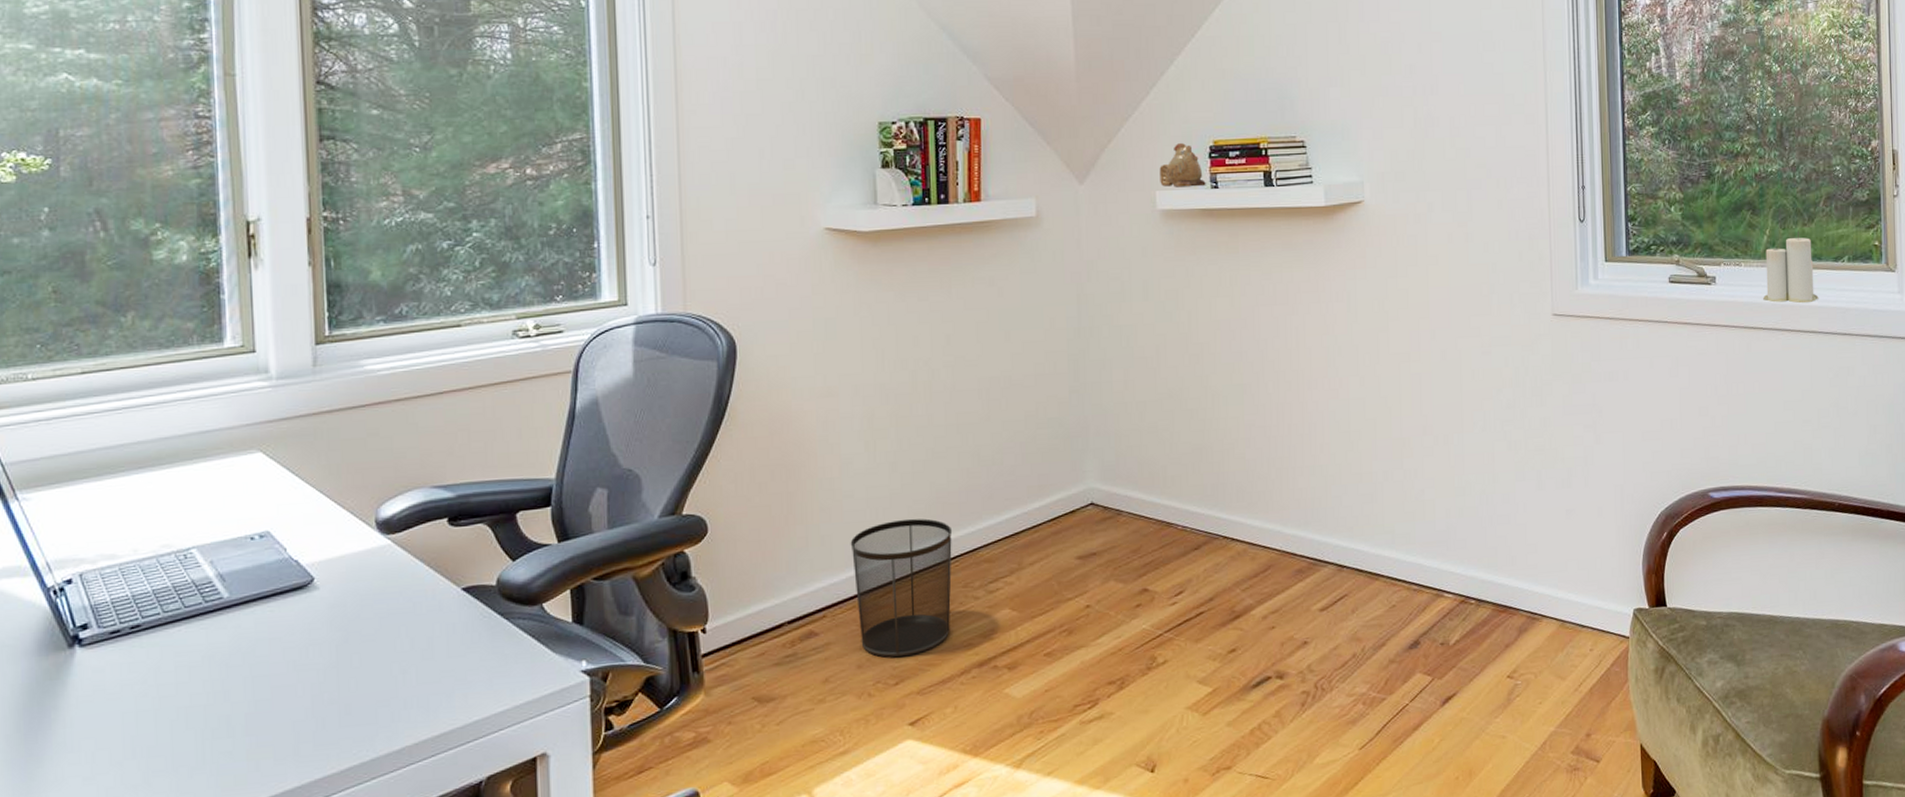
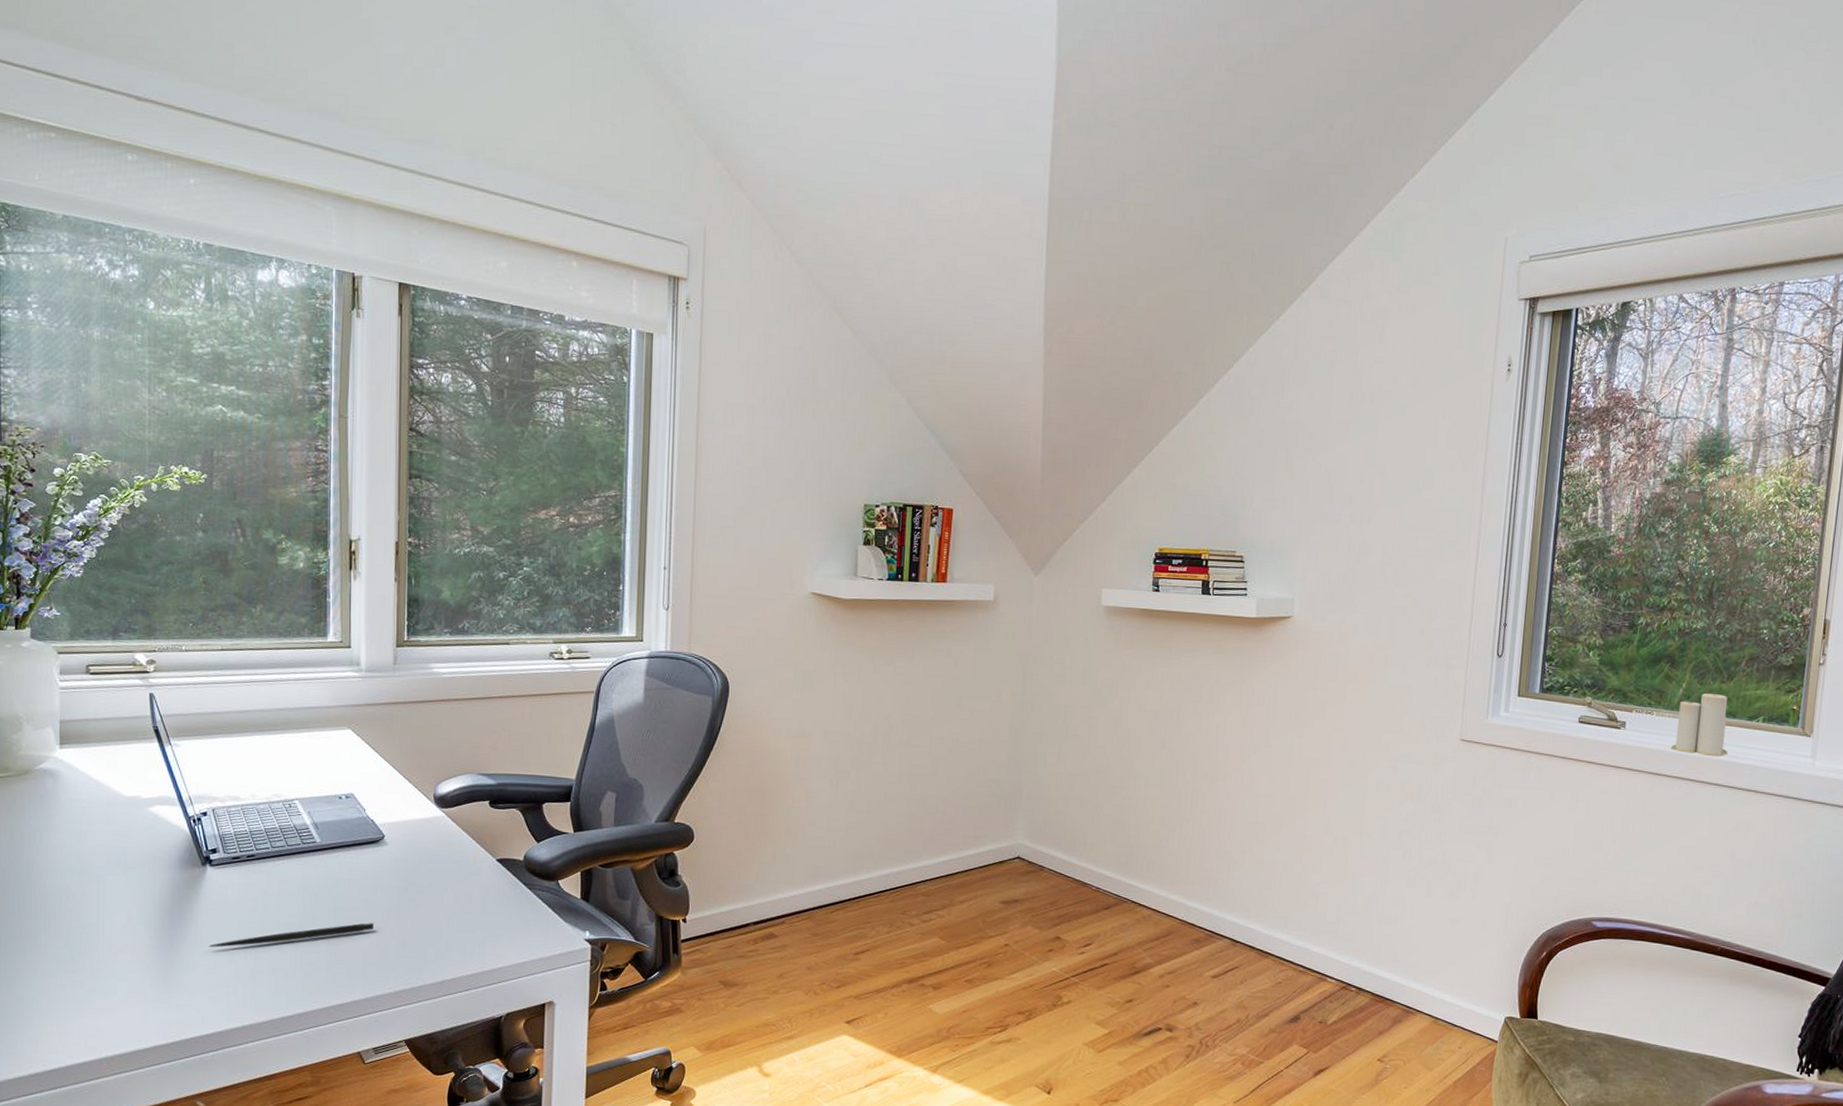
pen: none [83,689,307,751] -> present [208,923,375,947]
waste bin: present [850,518,953,658] -> none [810,849,897,966]
decorative figurine: present [1159,142,1206,188] -> none [1107,546,1149,589]

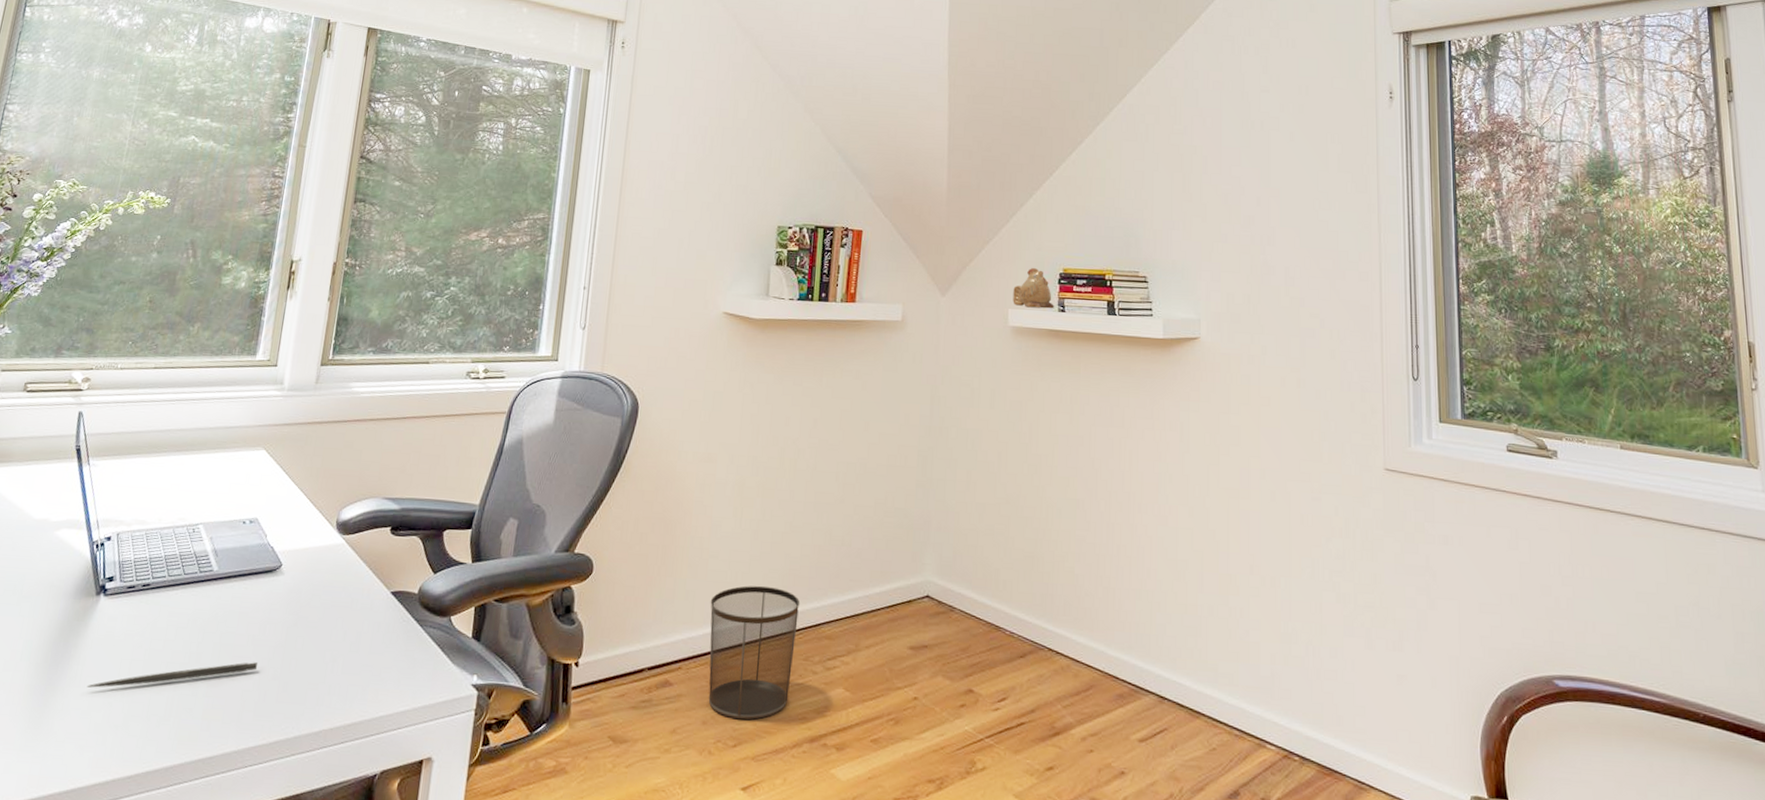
waste bin: none [810,849,897,966] -> present [708,585,801,721]
decorative figurine: none [1107,546,1149,589] -> present [1013,267,1054,309]
candle: present [1671,688,1728,757] -> none [1610,415,1672,491]

